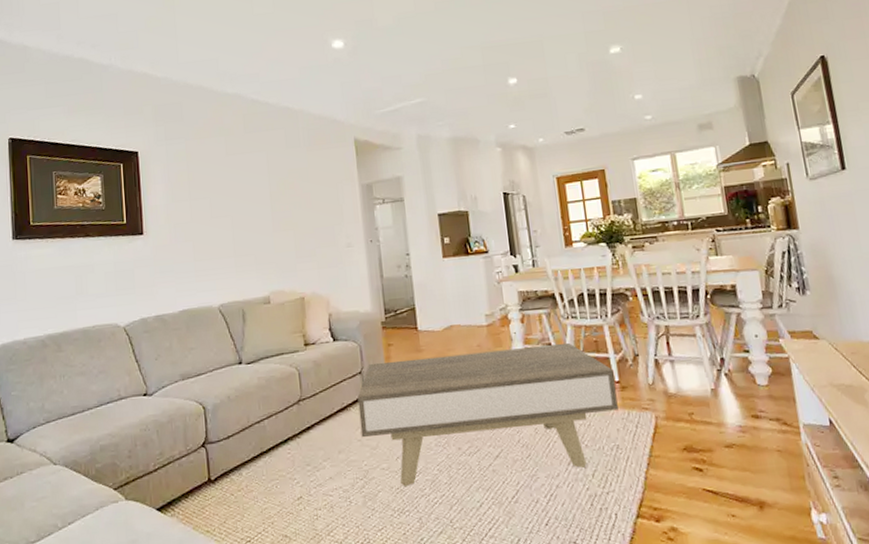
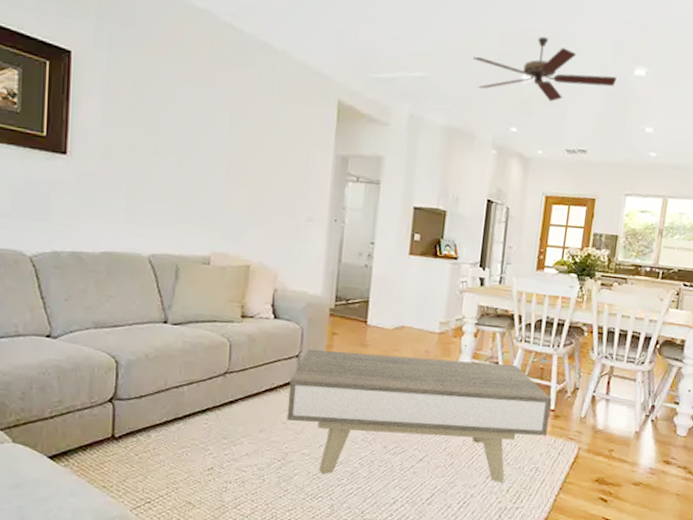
ceiling fan: none [461,42,595,99] -> present [472,36,617,102]

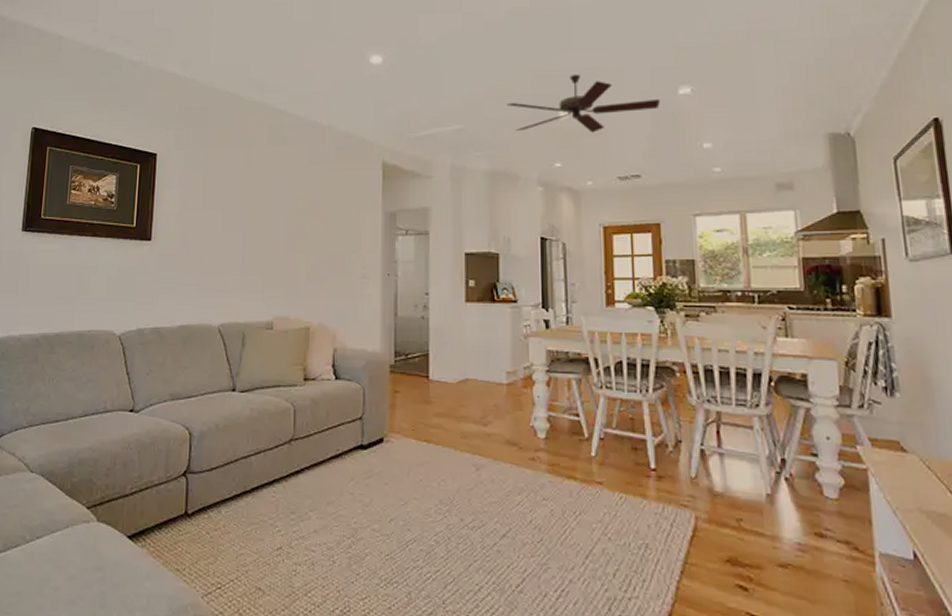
coffee table: present [287,349,552,483] -> none [354,409,652,564]

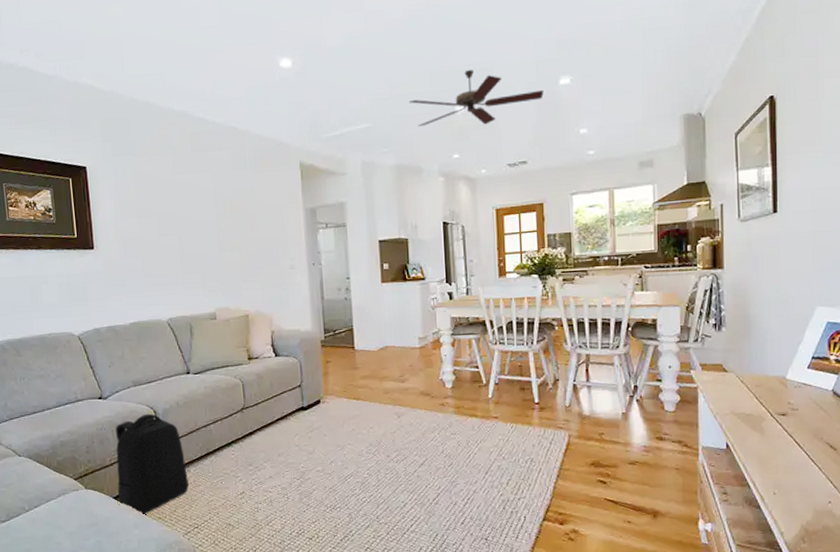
backpack: none [131,435,217,564] -> present [115,413,189,515]

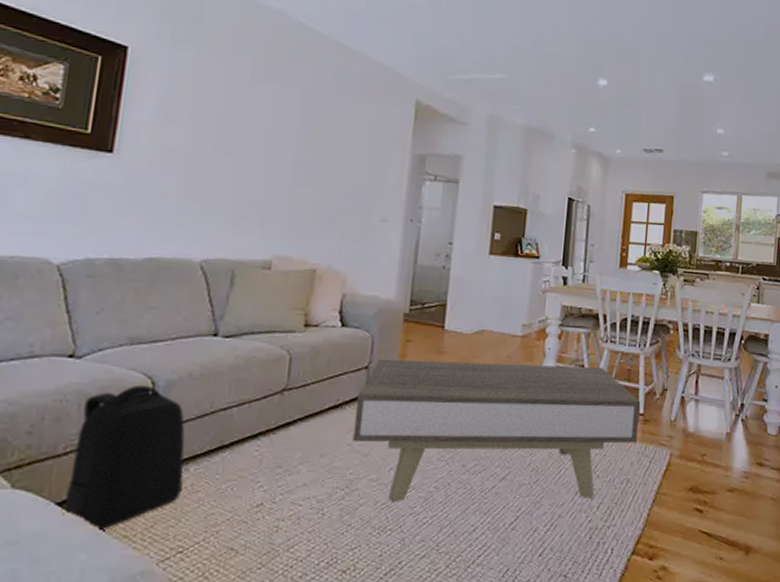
coffee table: none [296,367,535,488] -> present [352,359,641,503]
ceiling fan: present [408,69,544,126] -> none [550,43,687,104]

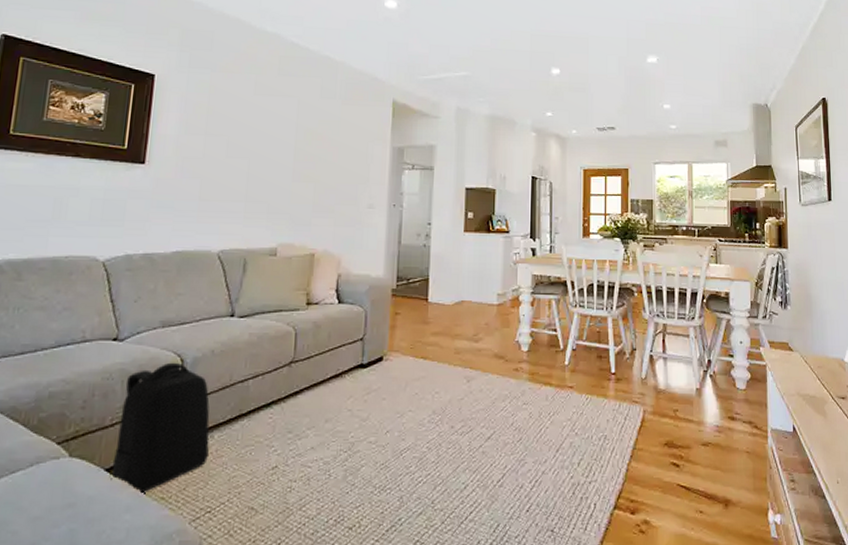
coffee table: present [352,359,641,503] -> none [352,330,612,464]

